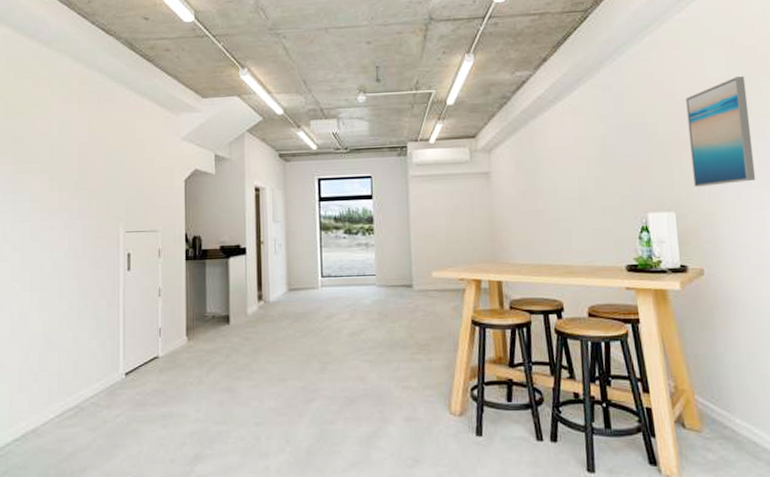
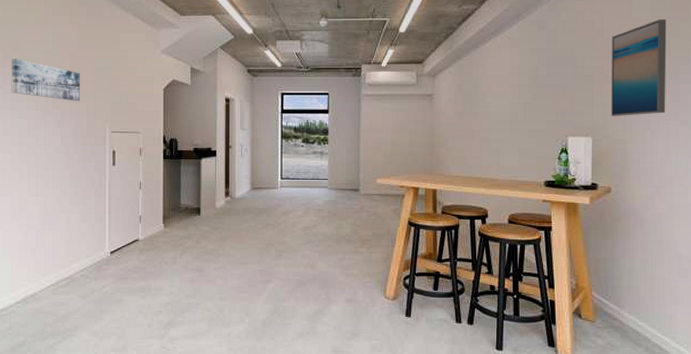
wall art: none [12,154,91,199] -> present [11,58,81,101]

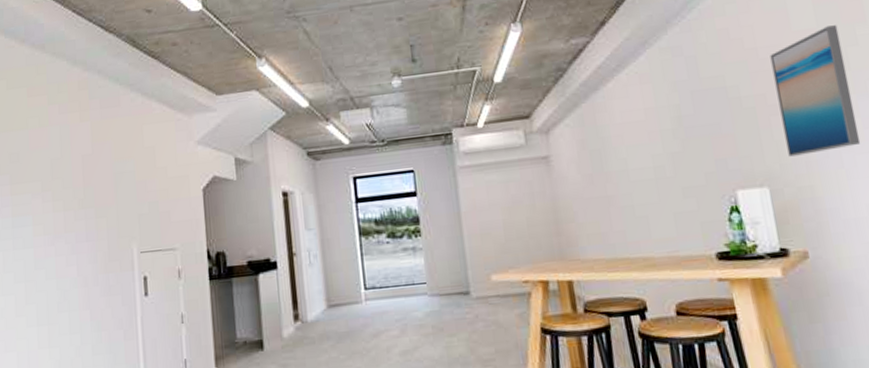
wall art: present [11,58,81,101] -> none [10,172,99,219]

